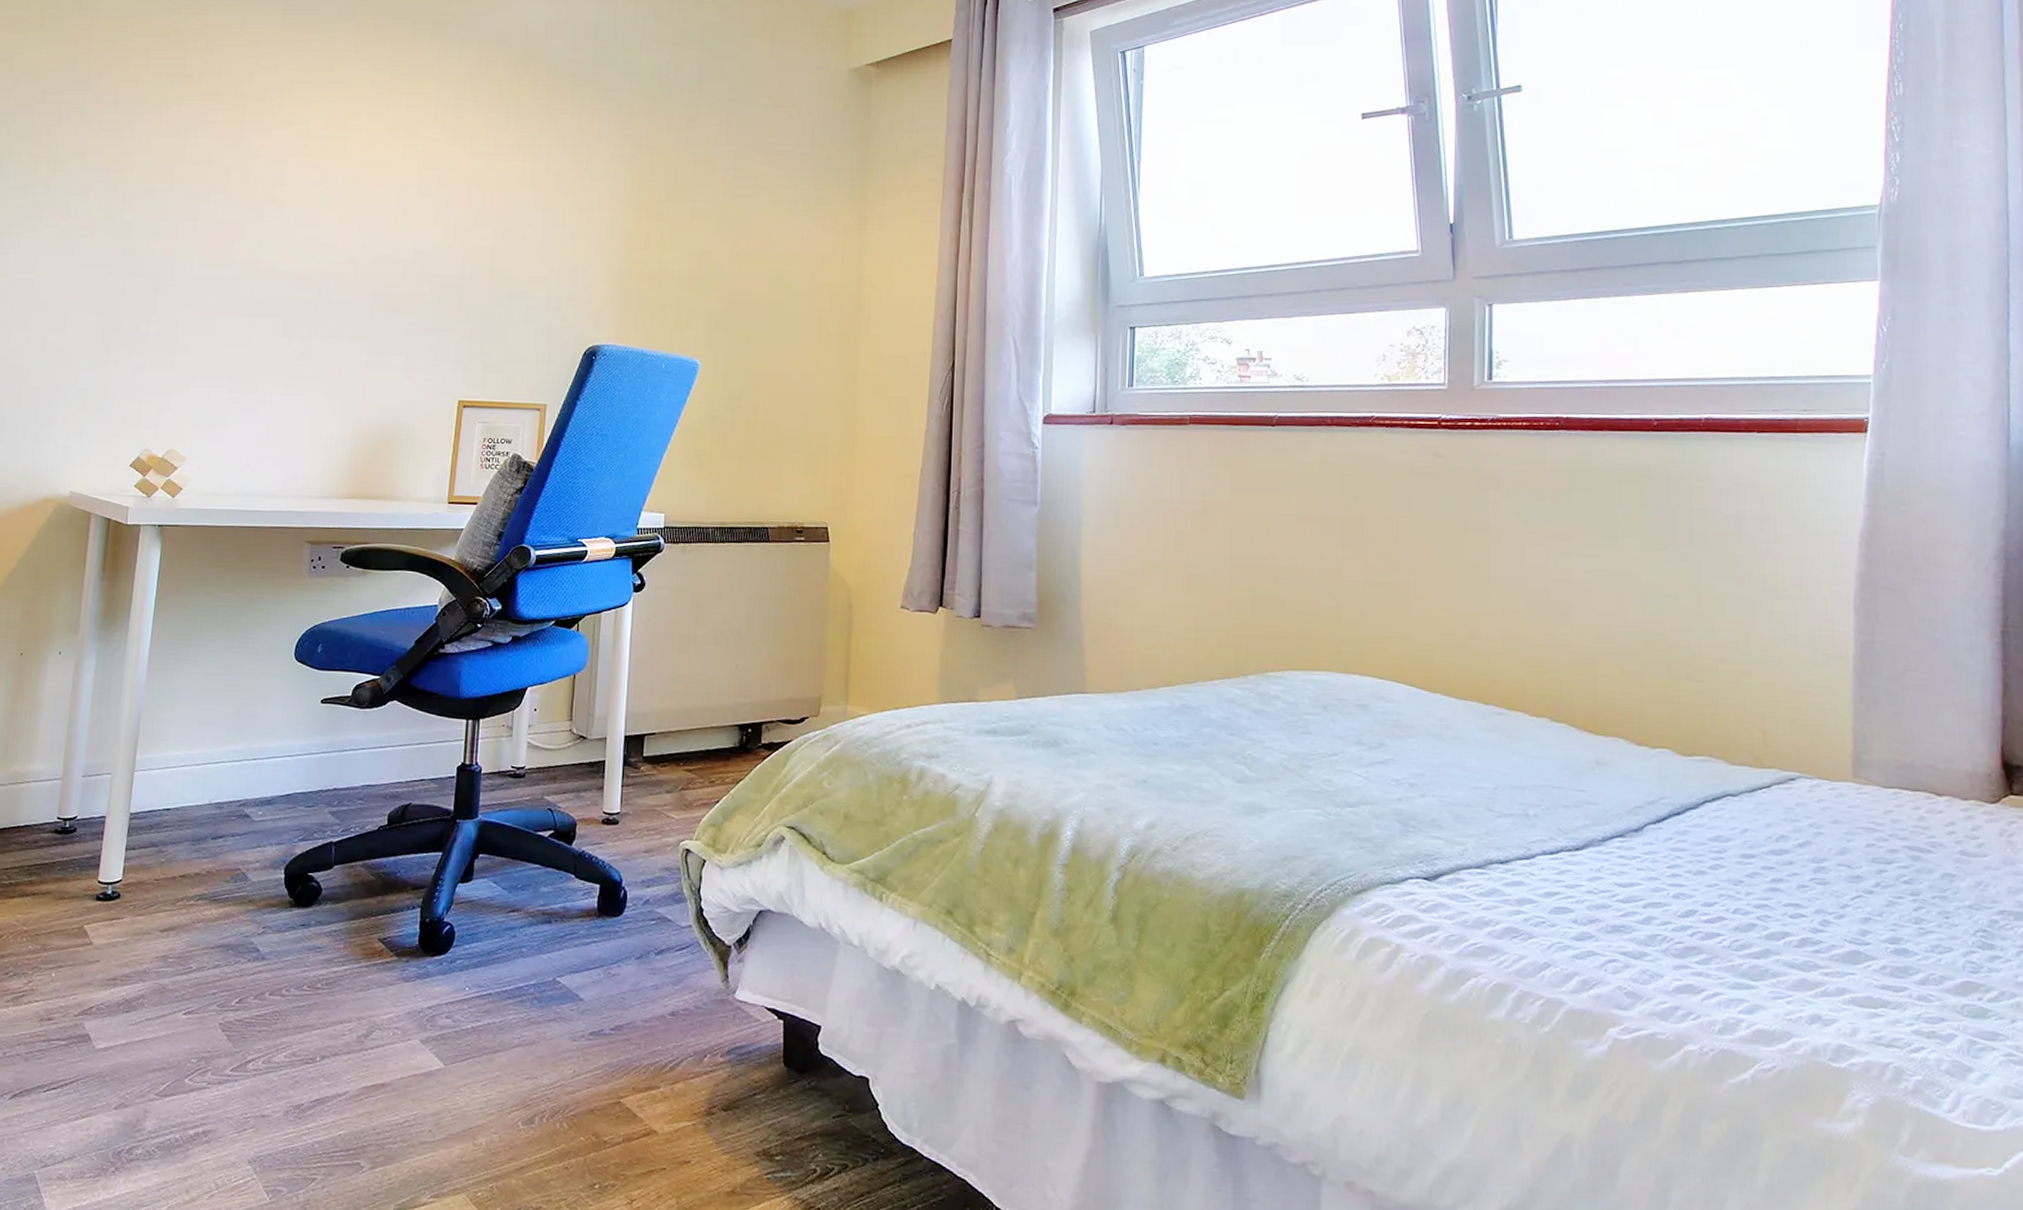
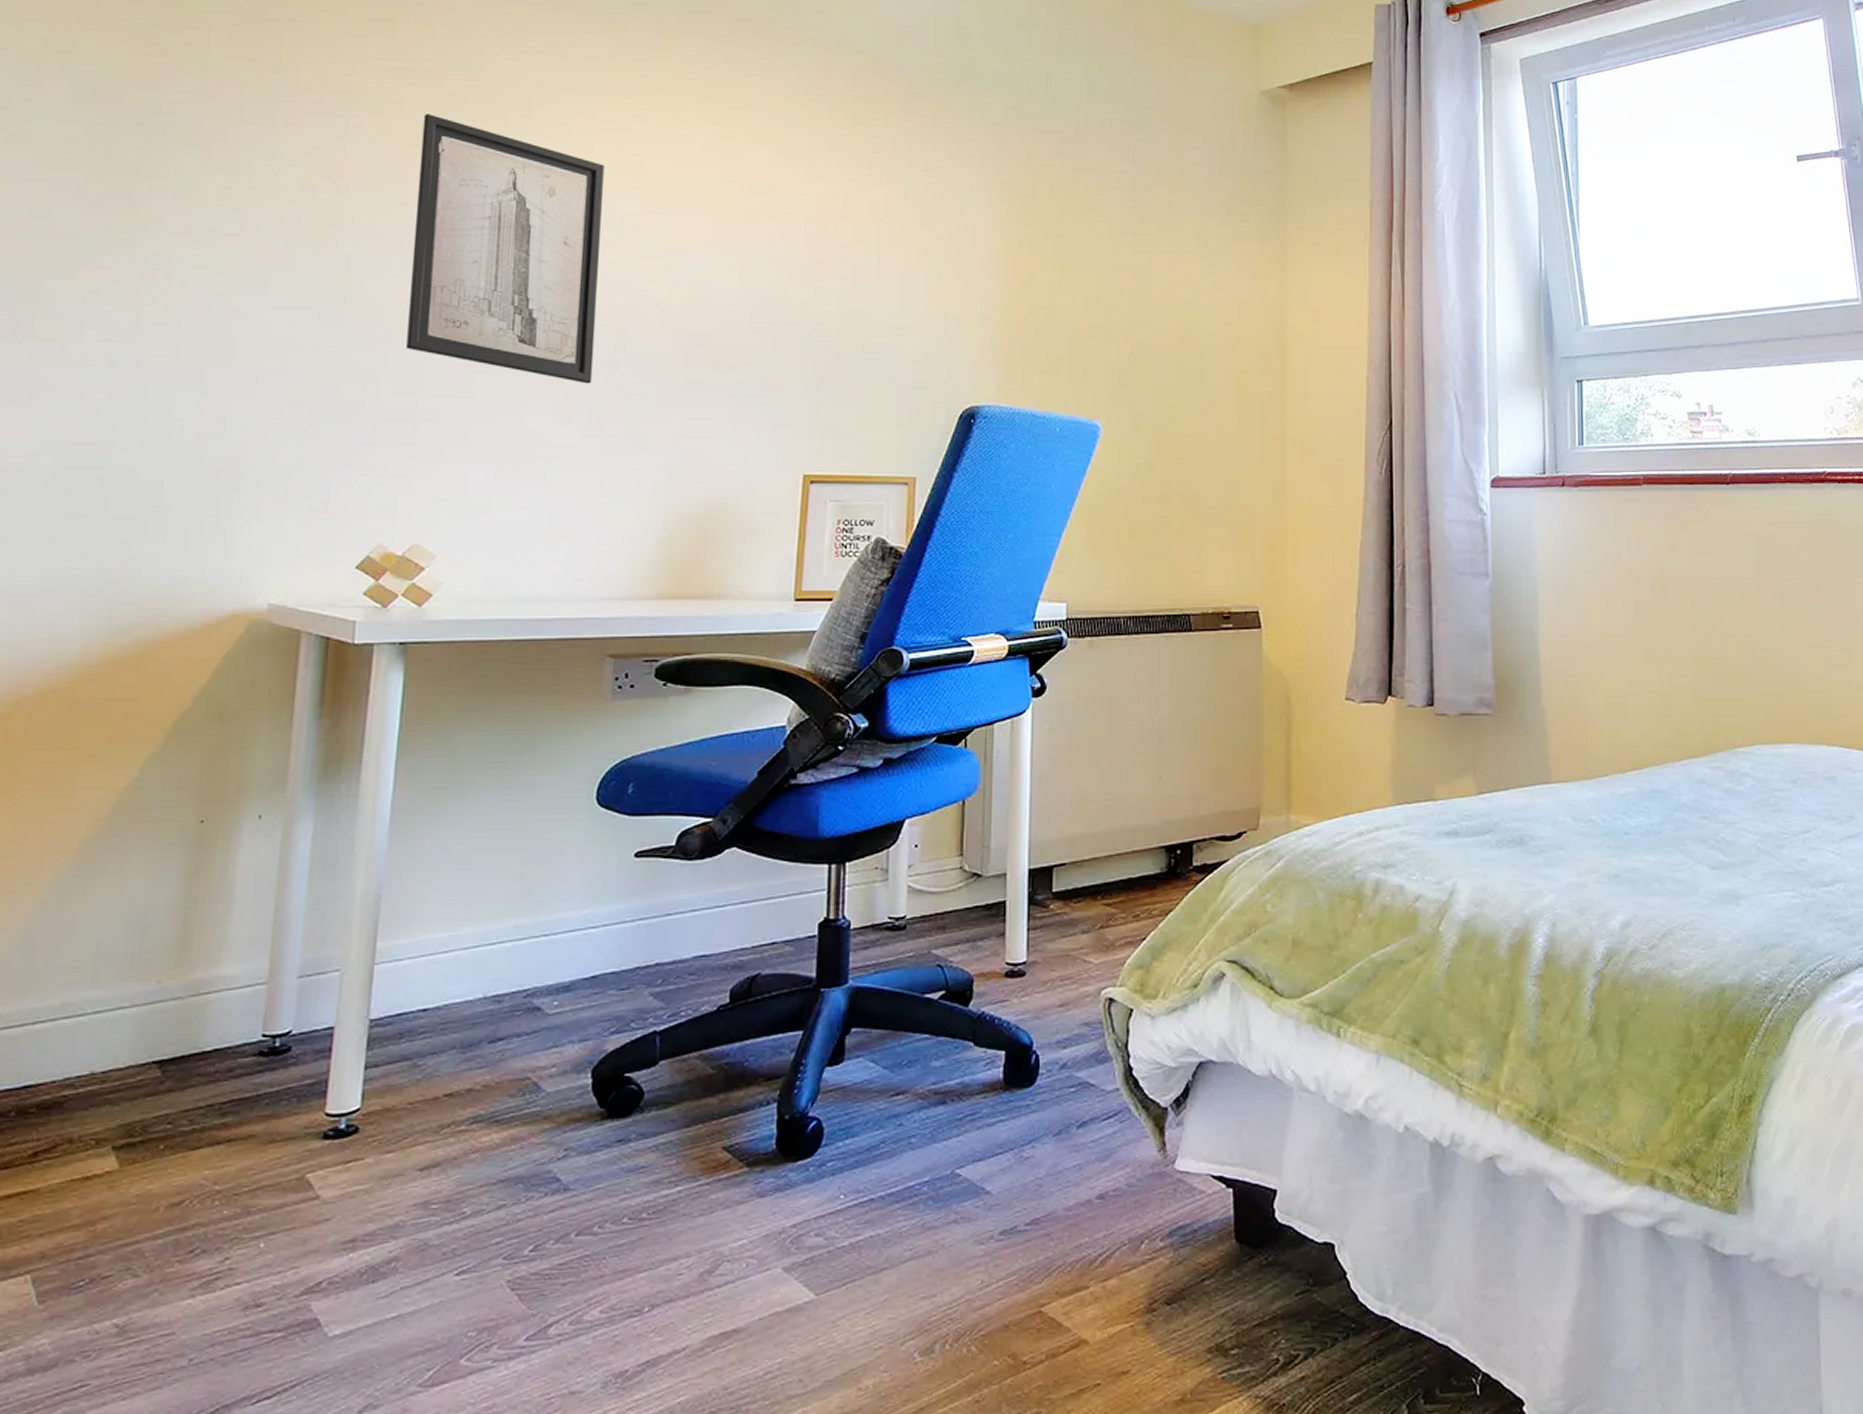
wall art: none [169,109,316,325] -> present [406,113,604,384]

